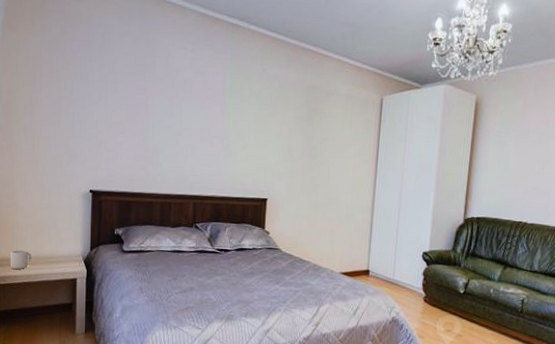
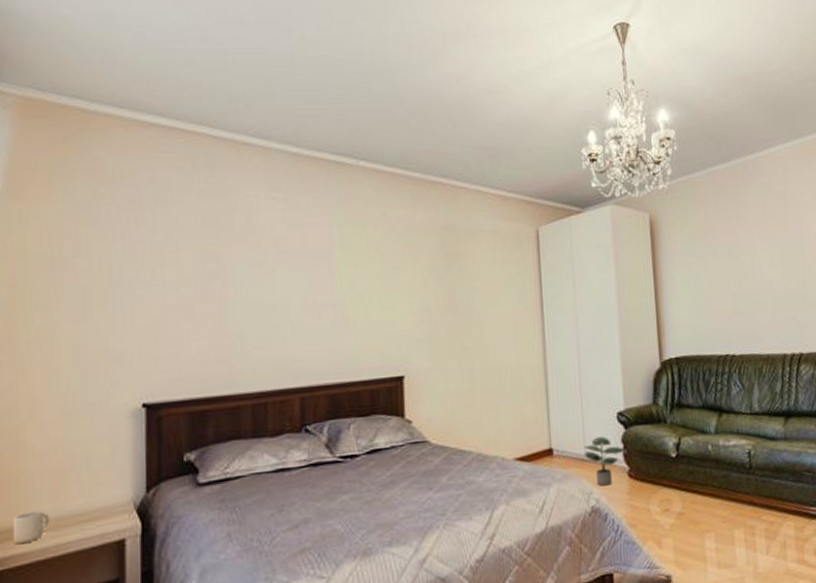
potted plant: none [393,268,425,305] -> present [584,436,626,486]

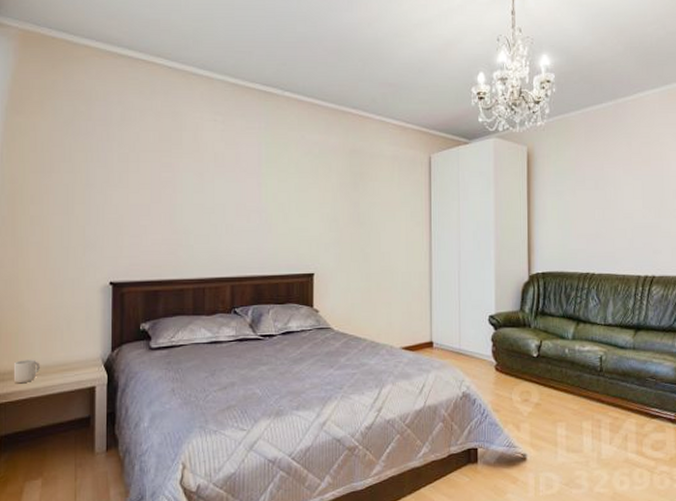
potted plant: present [584,436,626,486] -> none [460,335,494,376]

